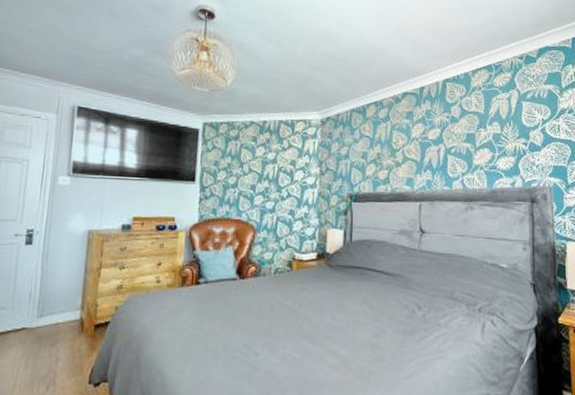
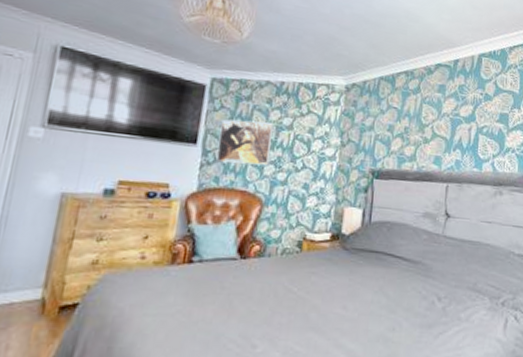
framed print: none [212,157,260,197] -> present [216,119,273,166]

